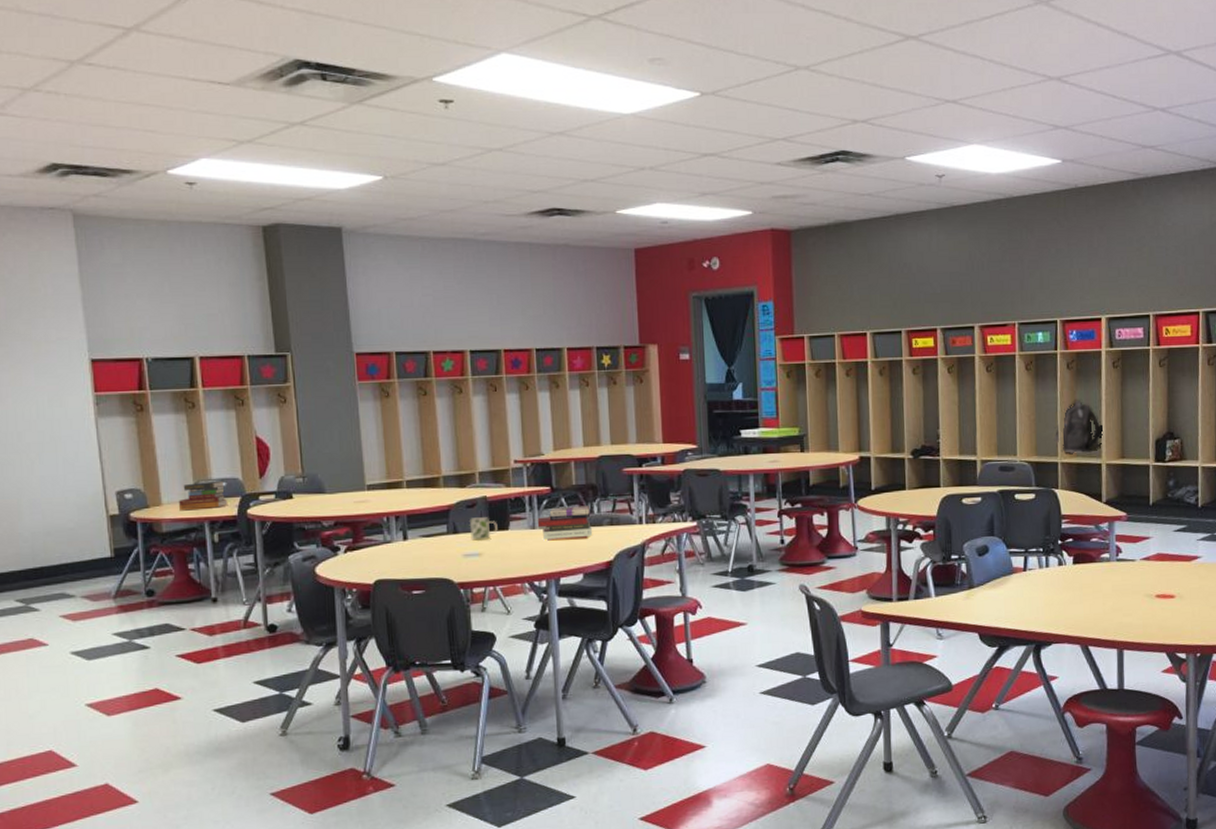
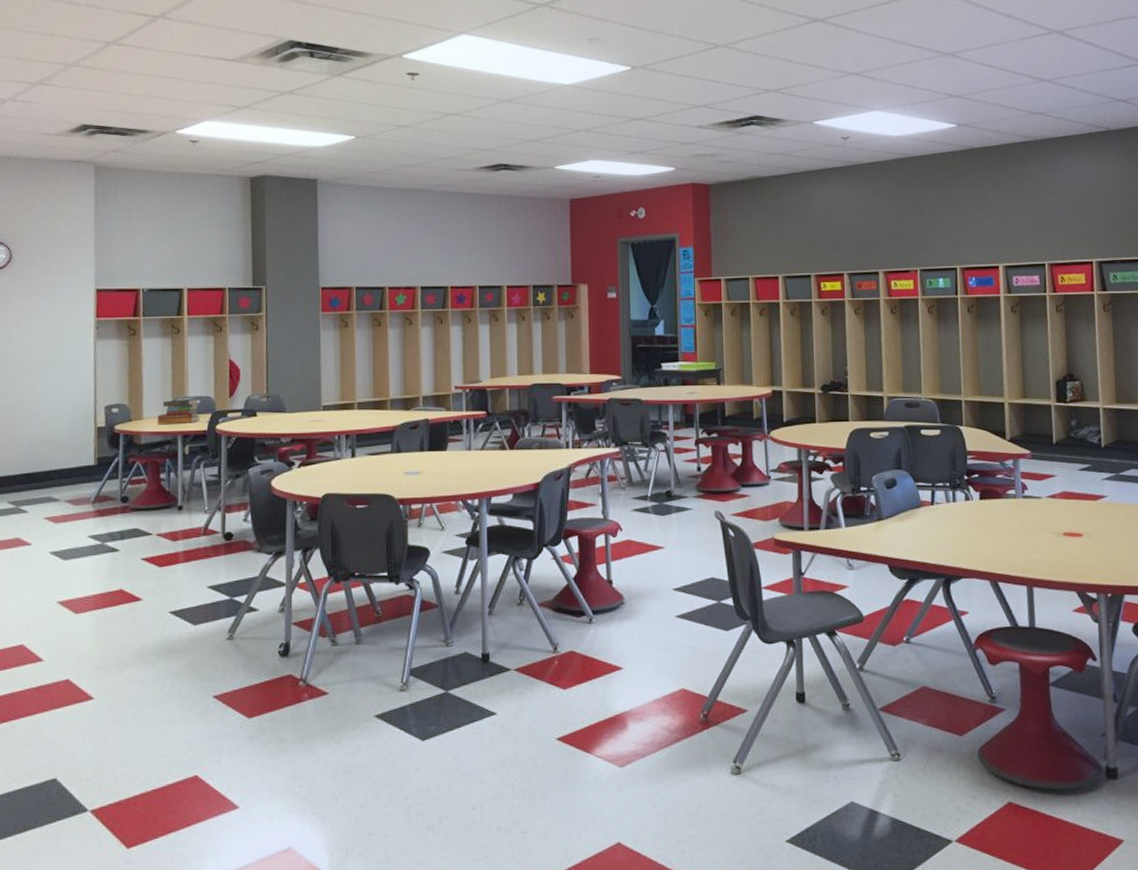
mug: present [469,517,498,542] -> none [411,438,437,461]
books: present [537,505,593,541] -> none [473,430,523,462]
backpack: present [1053,399,1101,454] -> none [956,341,1003,393]

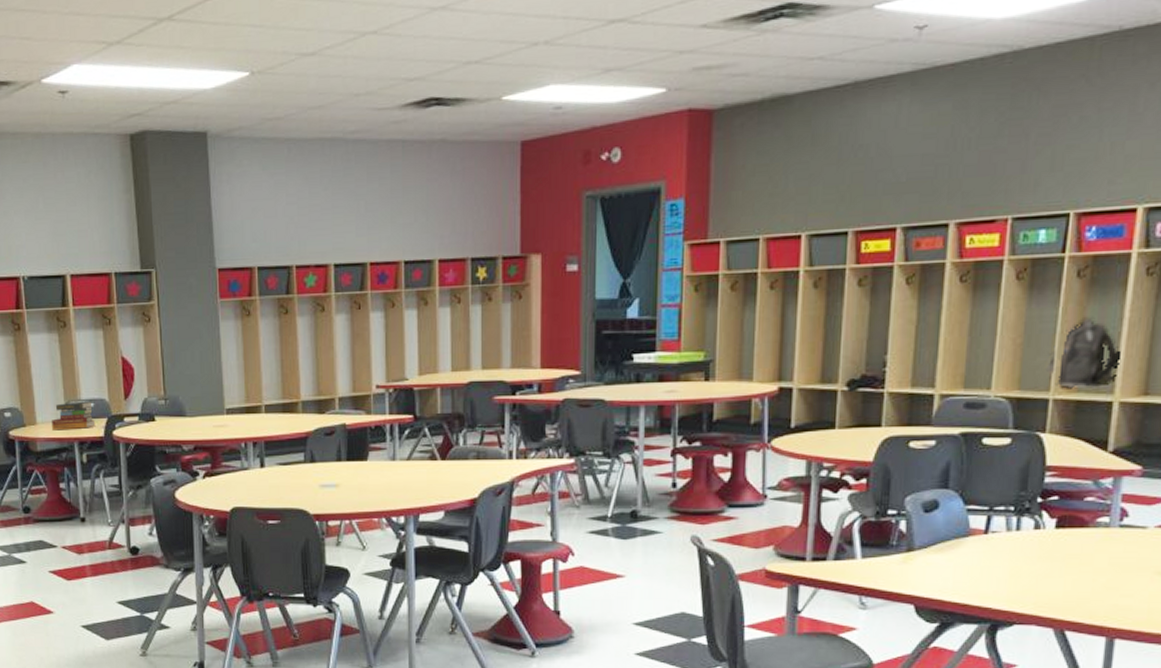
backpack: none [956,341,1003,393] -> present [1045,318,1118,389]

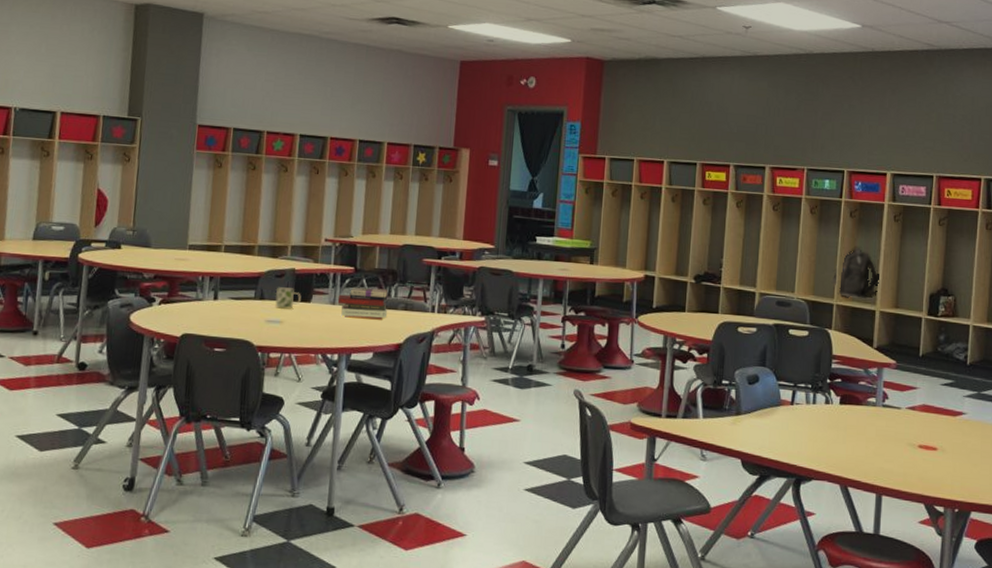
books: present [51,402,96,431] -> none [18,223,63,249]
mug: none [326,446,356,472] -> present [275,287,301,310]
books: none [398,437,457,474] -> present [337,286,388,320]

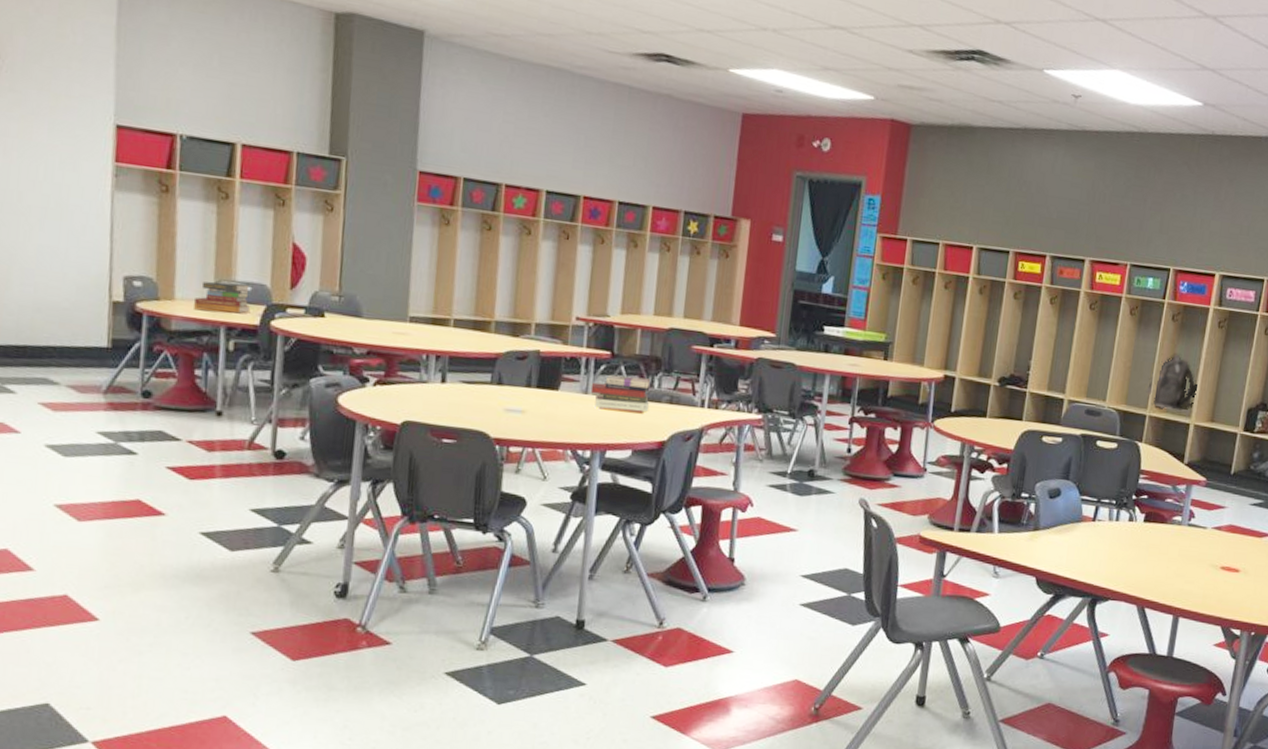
books: none [18,223,63,249] -> present [193,281,251,314]
mug: present [275,287,301,310] -> none [516,371,548,398]

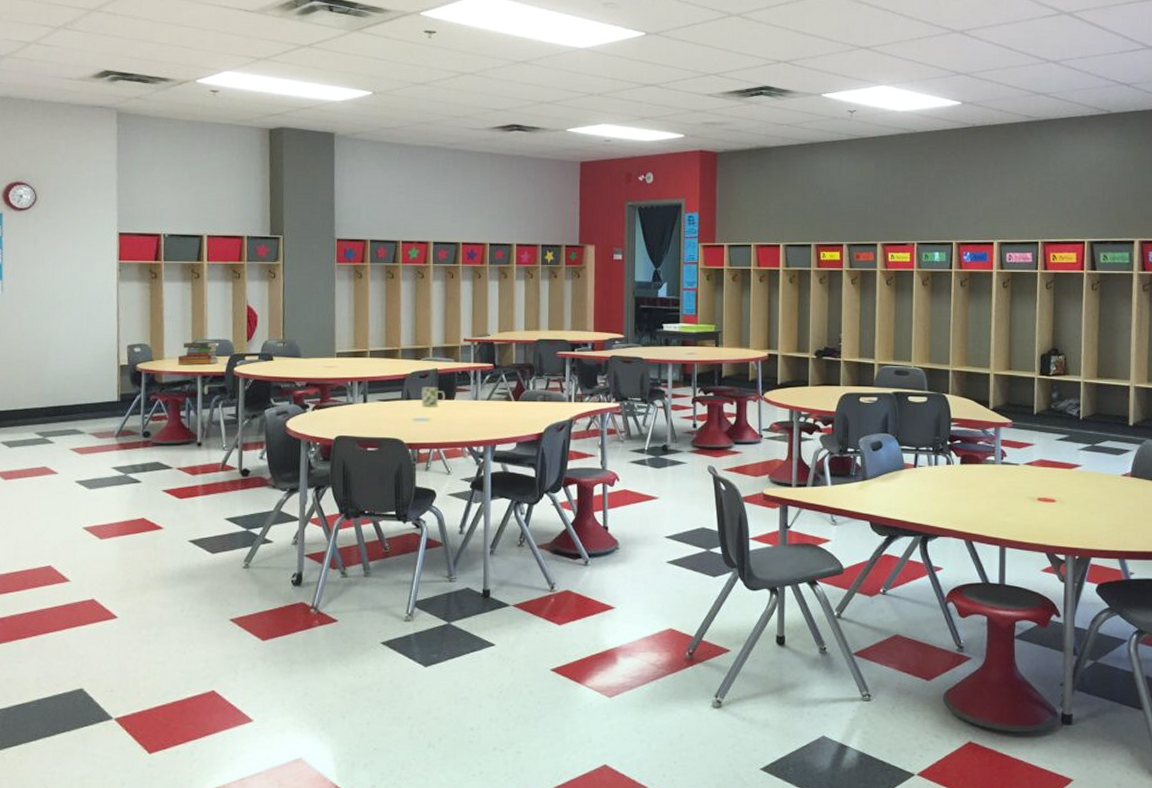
mug: none [516,371,548,398] -> present [420,387,445,408]
books: present [590,374,650,414] -> none [479,382,528,412]
backpack: present [1145,354,1196,412] -> none [945,314,991,364]

